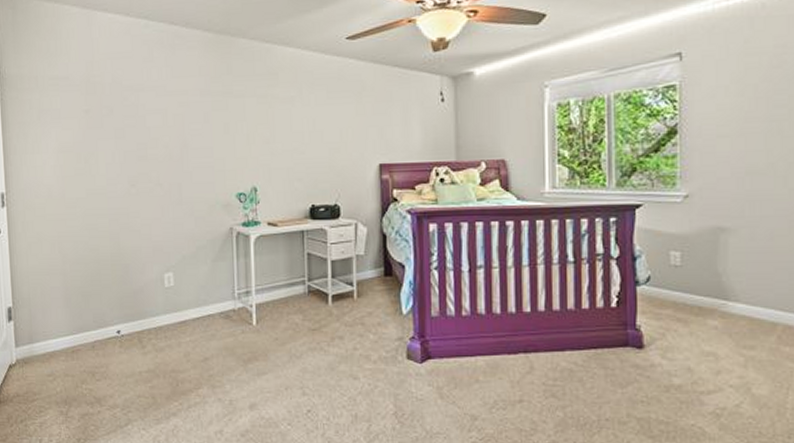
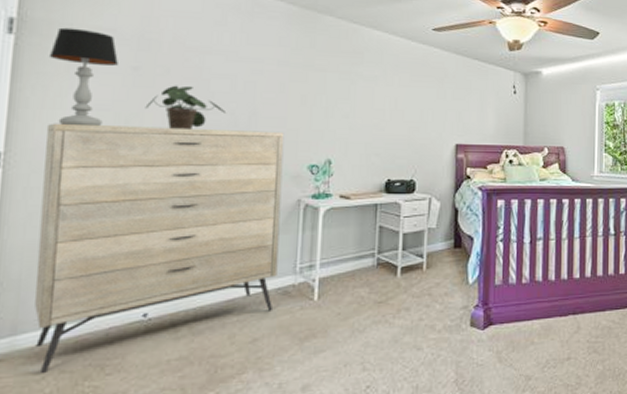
table lamp: none [24,79,73,168] -> present [48,27,118,127]
dresser: none [30,161,219,376] -> present [35,123,285,374]
potted plant: none [98,123,162,165] -> present [145,85,227,129]

